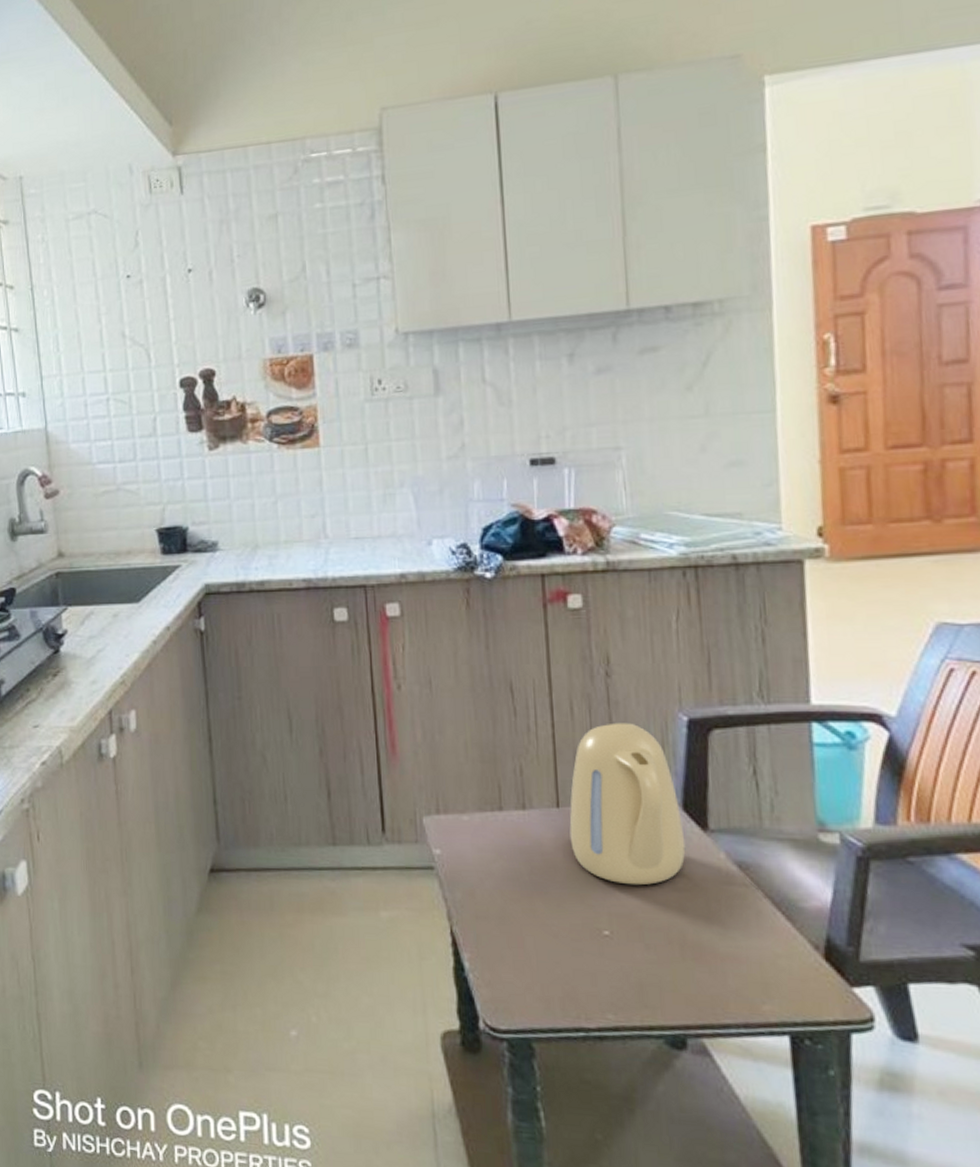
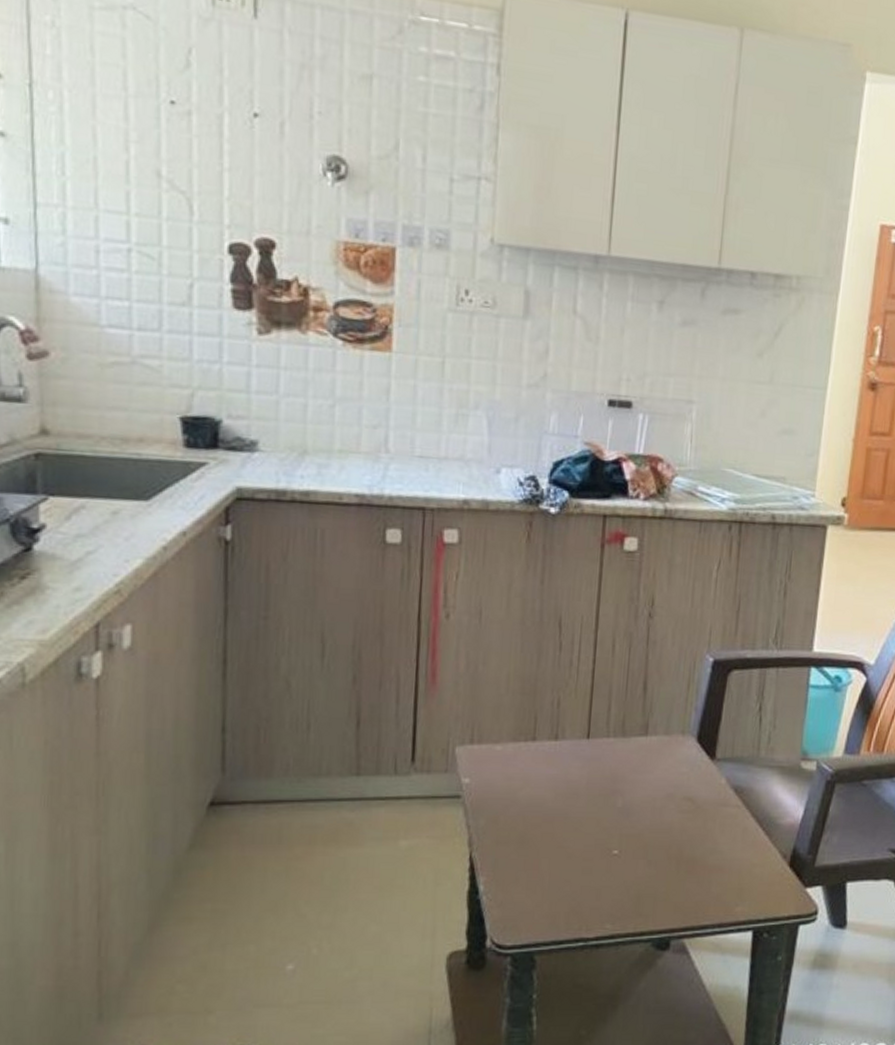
kettle: present [569,722,686,886] -> none [595,661,695,809]

